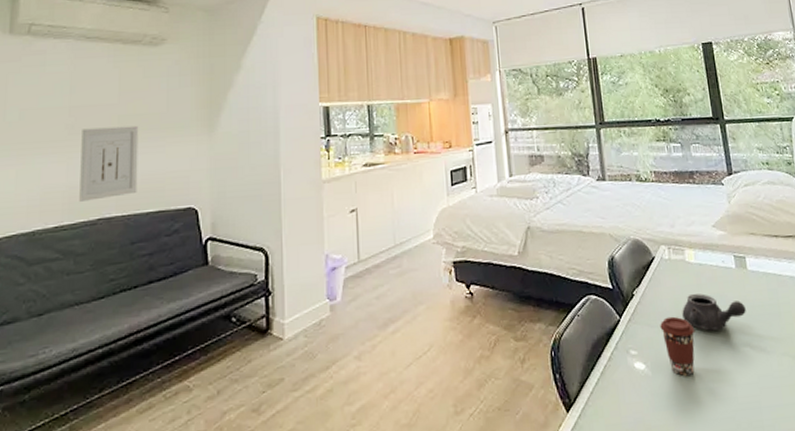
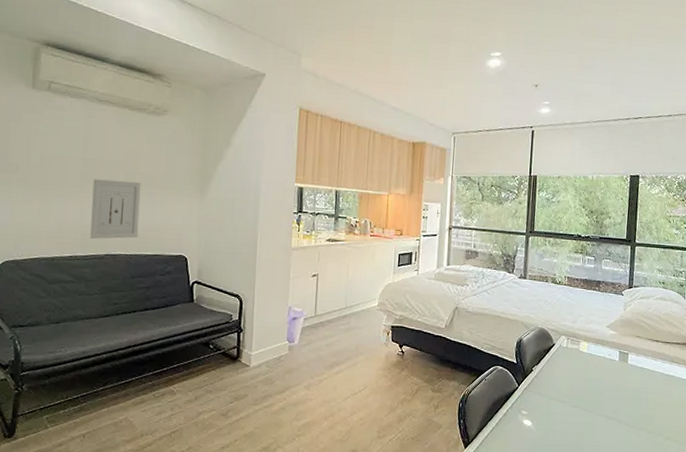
coffee cup: present [660,316,695,377] -> none [549,390,576,435]
teapot: present [682,293,746,331] -> none [568,376,620,405]

